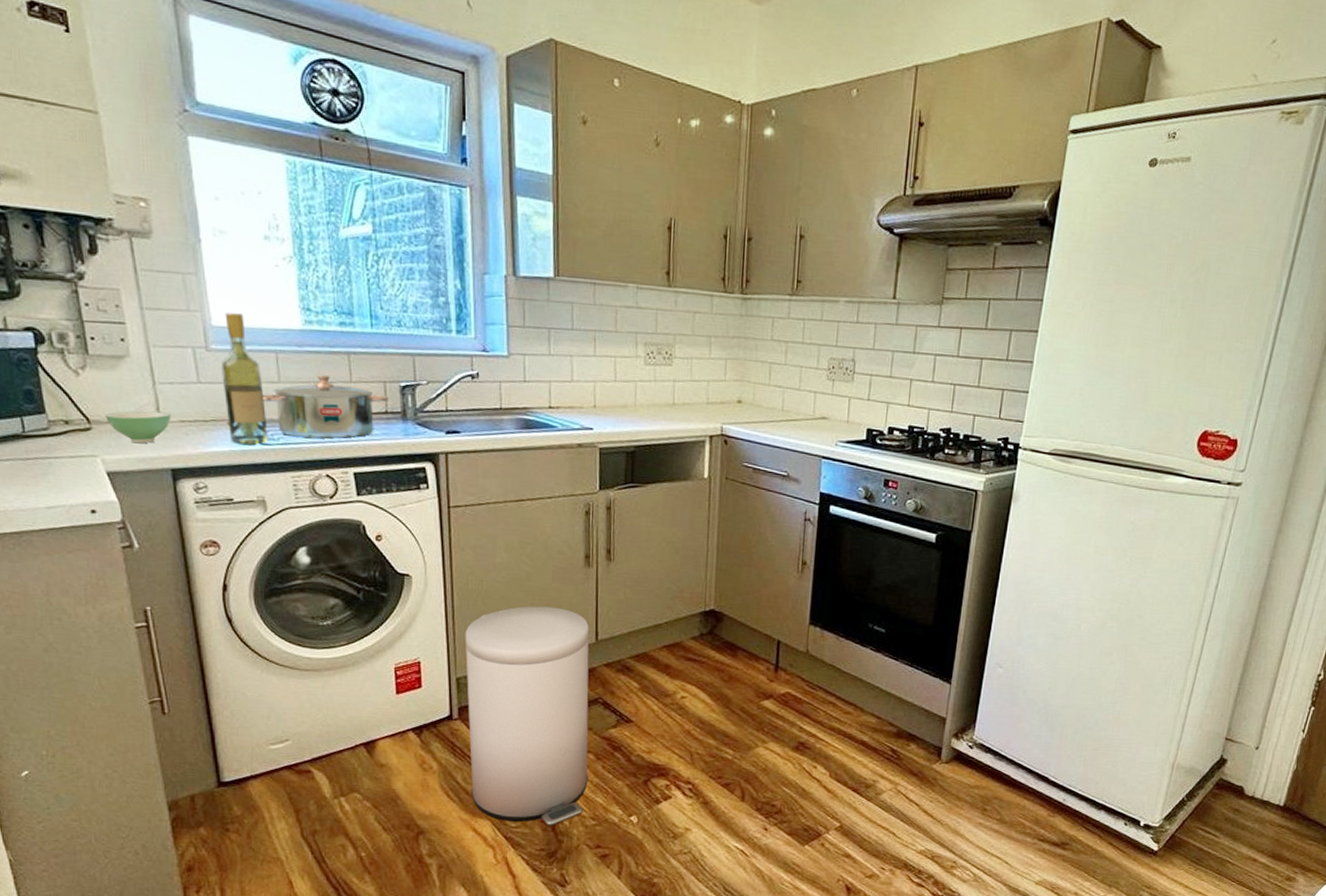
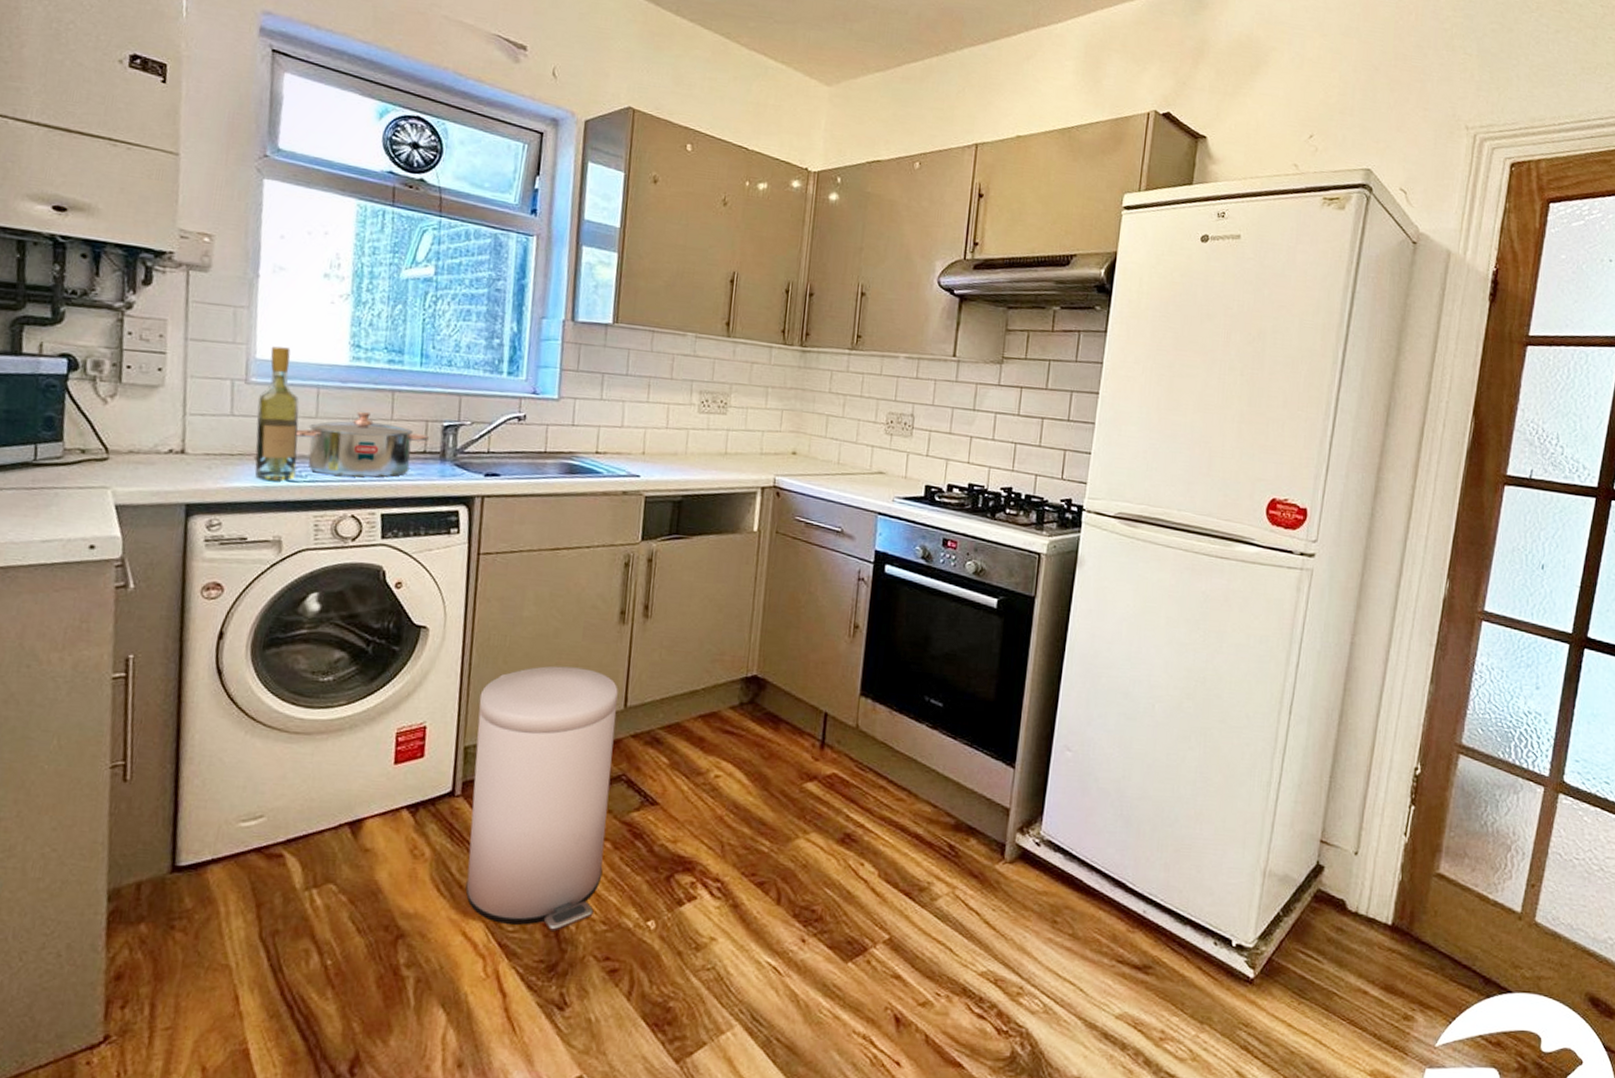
bowl: present [104,411,171,444] -> none [125,442,197,476]

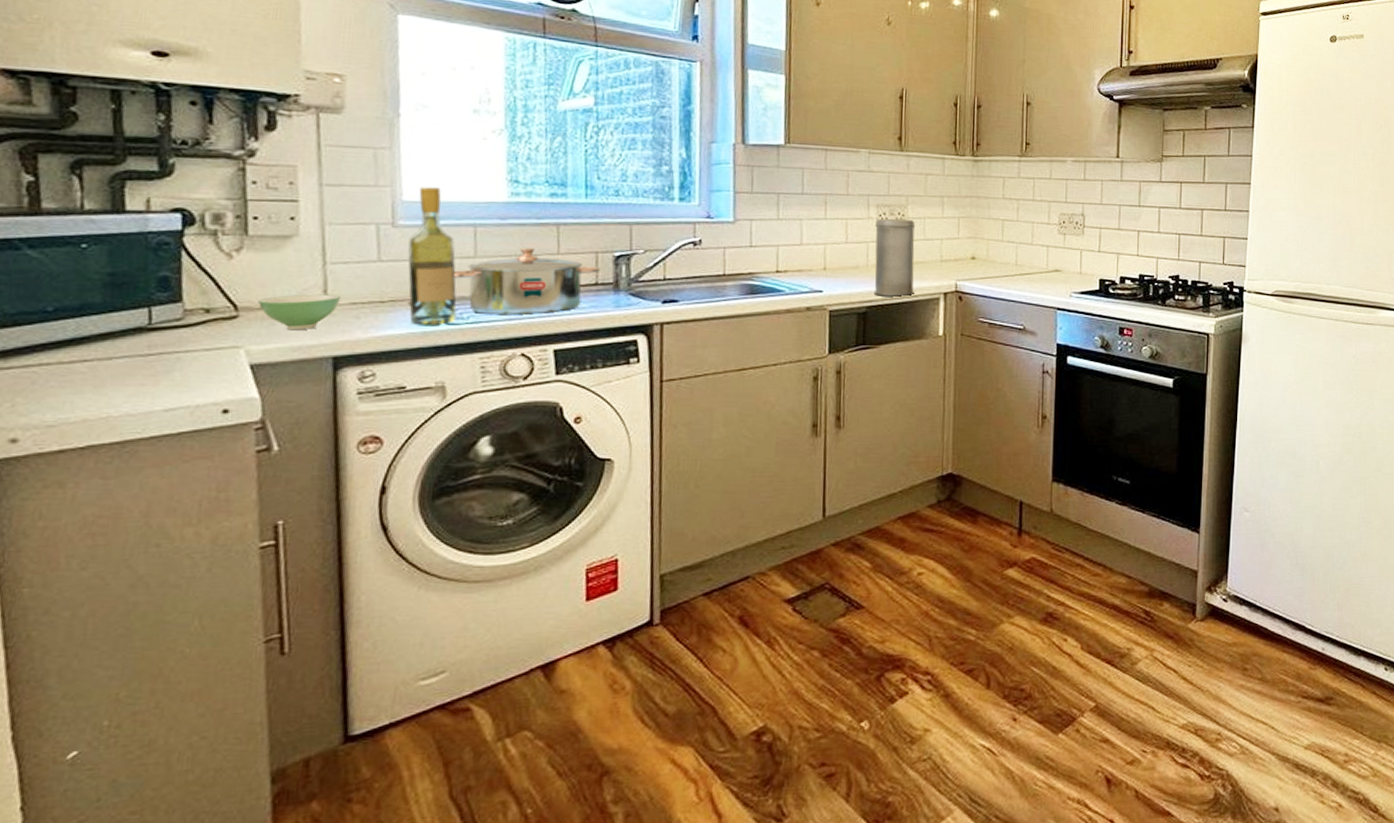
bowl: none [125,442,197,476] -> present [257,294,341,331]
pedal bin: present [465,665,618,932] -> none [671,484,816,746]
canister: none [690,405,738,488] -> present [873,218,916,297]

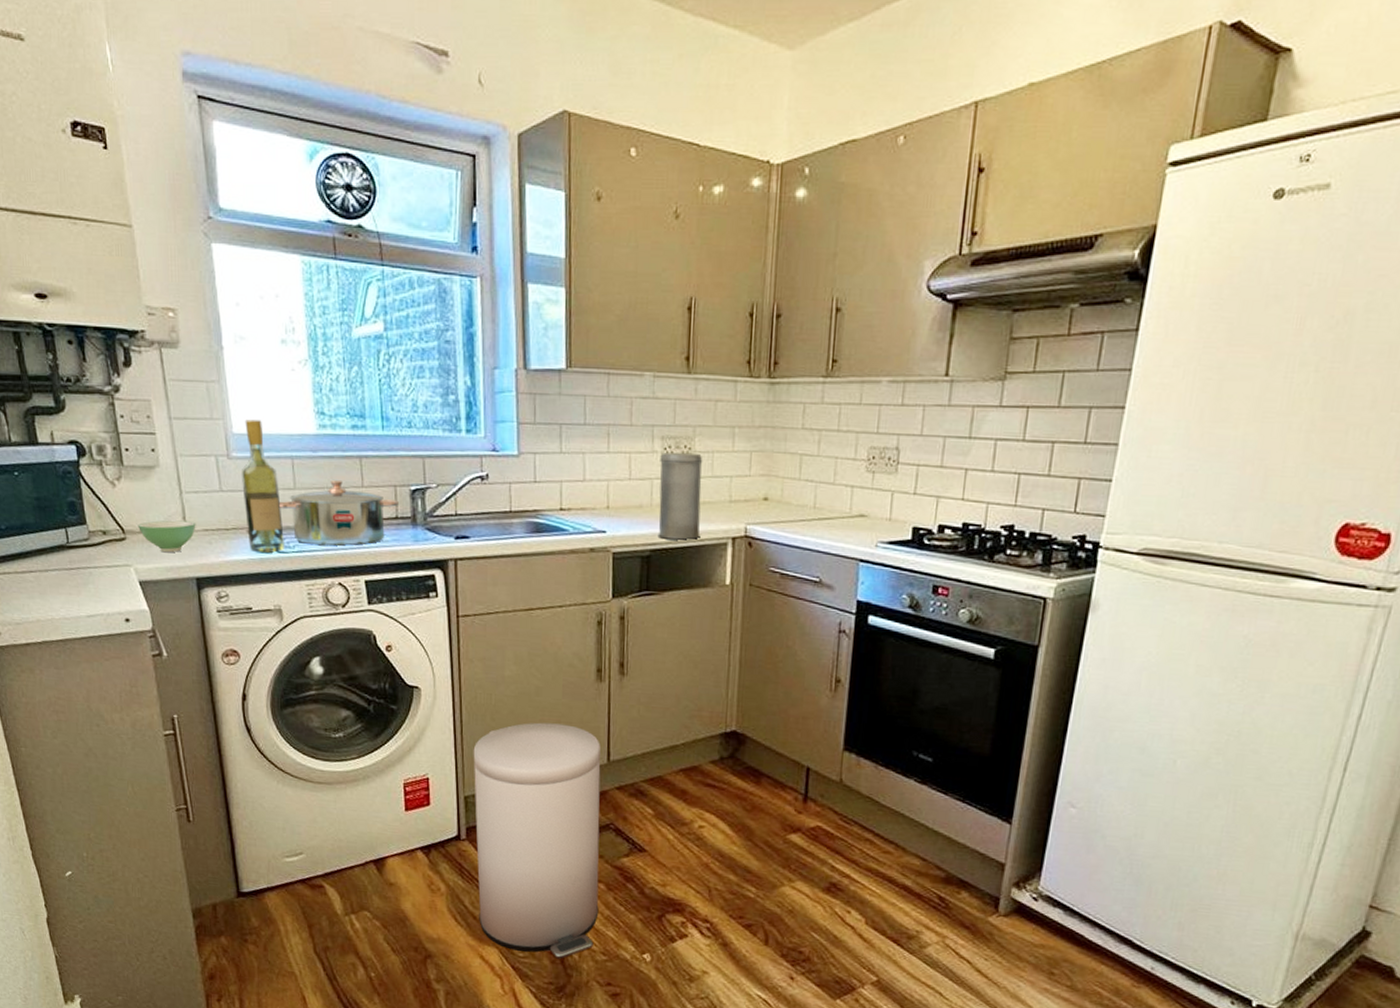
pedal bin: none [671,484,816,746] -> present [473,722,601,959]

